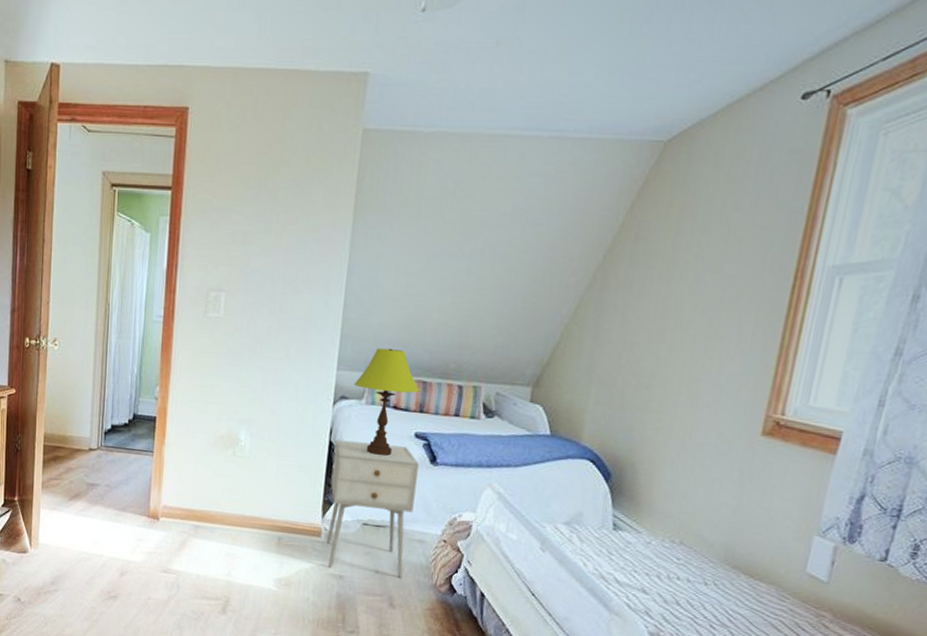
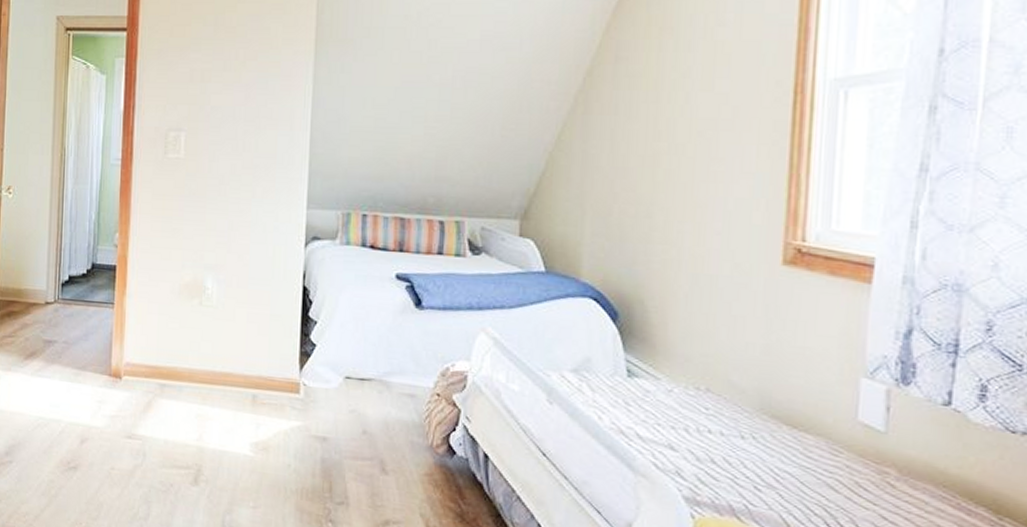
nightstand: present [326,439,419,578] -> none [306,284,403,438]
table lamp: present [353,348,420,457] -> none [325,183,397,301]

